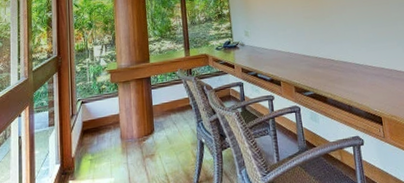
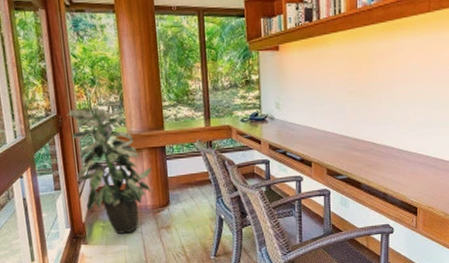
indoor plant: none [65,40,138,166] -> present [66,101,152,234]

